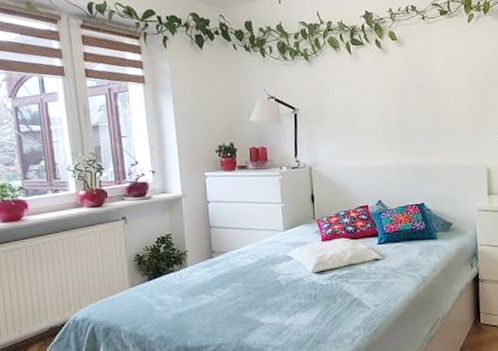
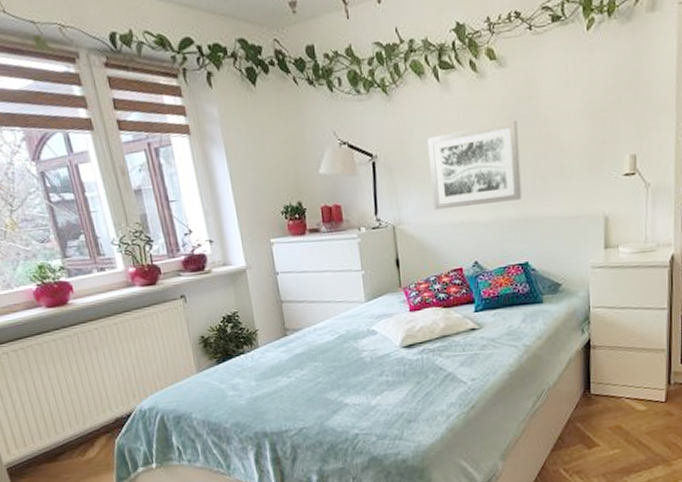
wall art: none [340,87,418,156] -> present [426,120,522,211]

